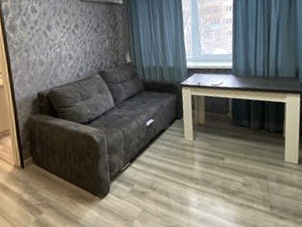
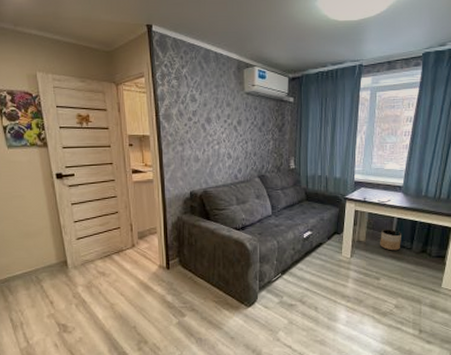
planter: none [218,110,239,131] -> present [380,230,402,251]

